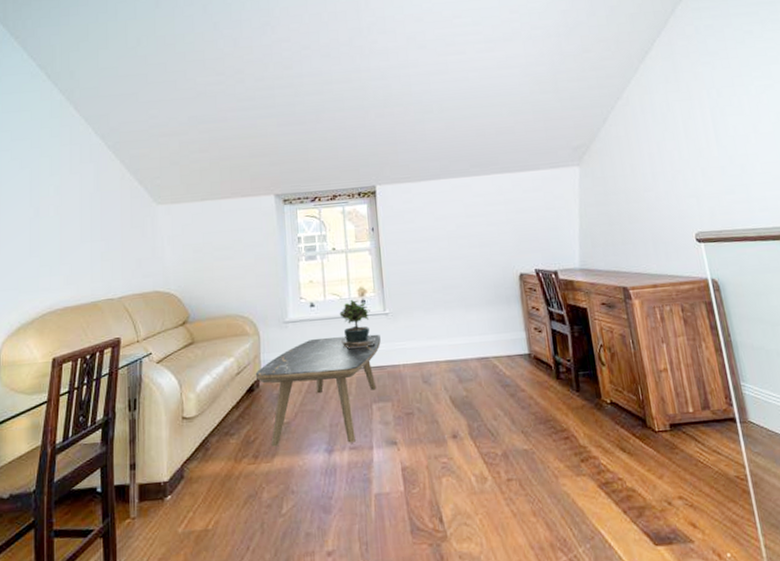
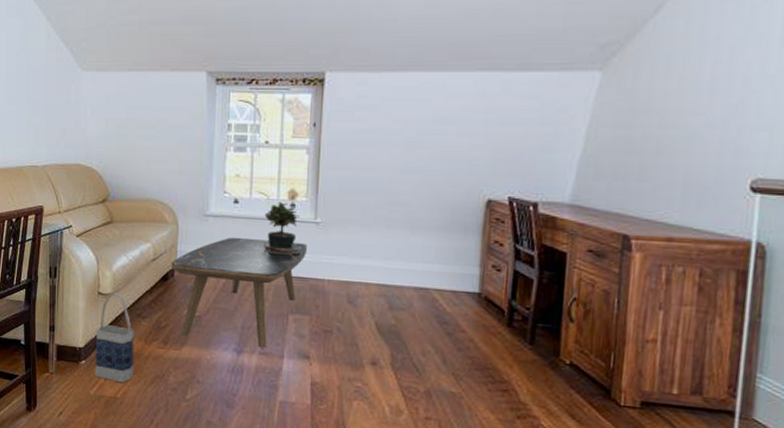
bag: none [181,414,225,512] -> present [95,293,134,384]

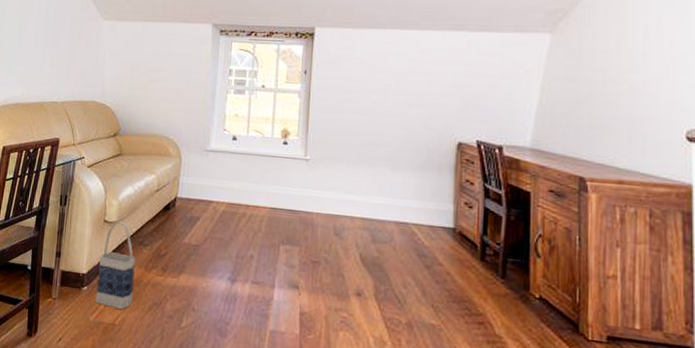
coffee table: present [171,237,307,348] -> none [173,171,298,278]
potted plant: present [256,202,301,256] -> none [251,140,292,189]

